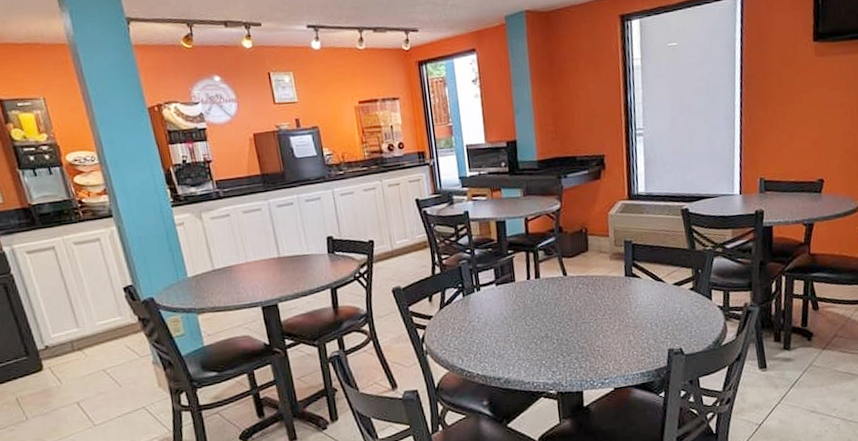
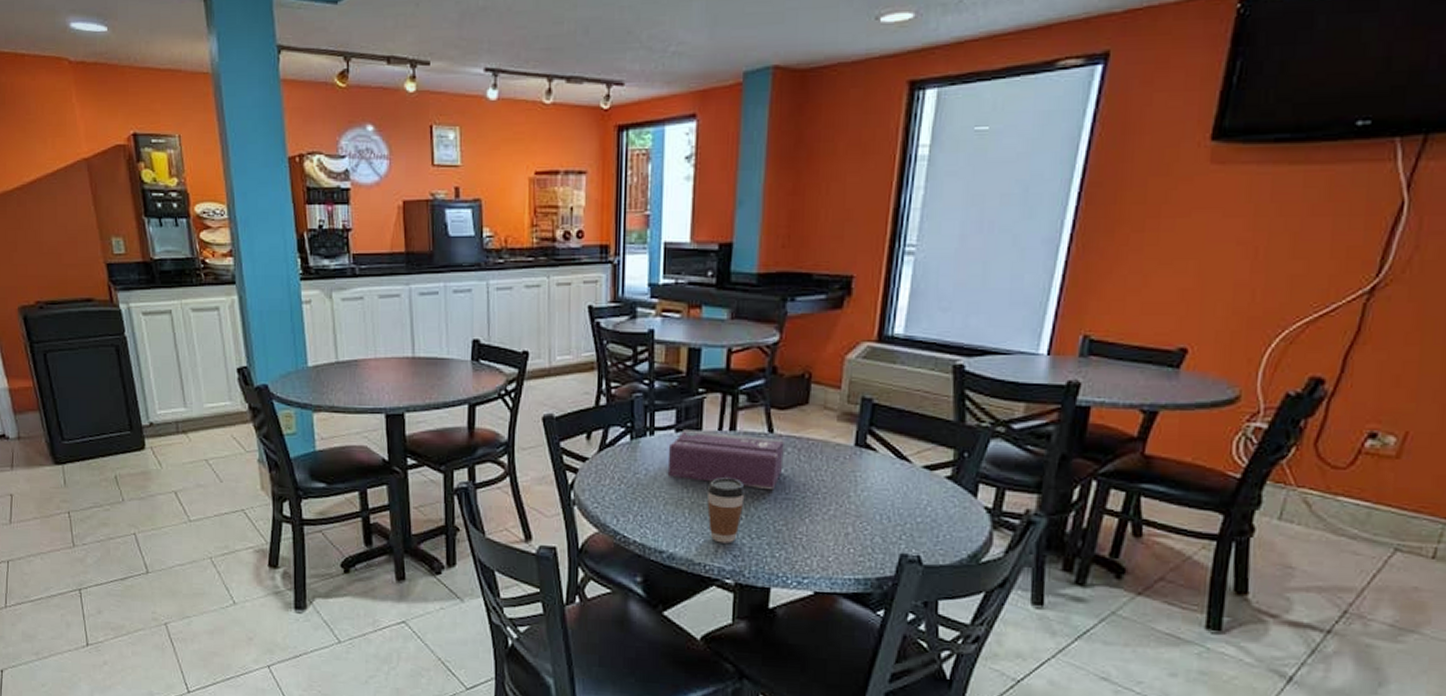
tissue box: none [492,279,578,321] -> present [667,429,784,489]
coffee cup: none [525,314,554,364] -> present [706,477,745,544]

